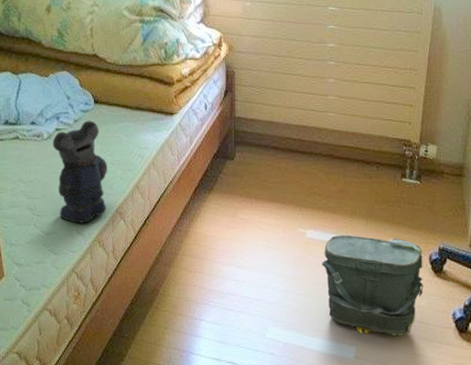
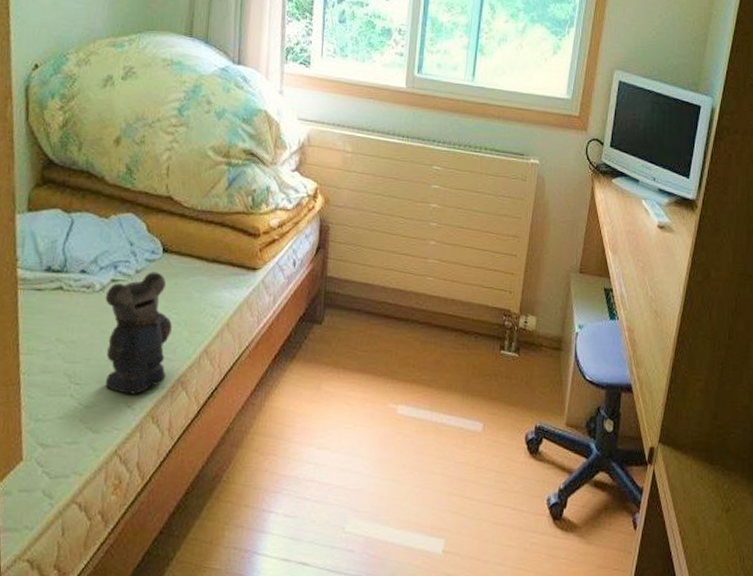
bag: present [322,234,428,337] -> none [412,411,524,526]

